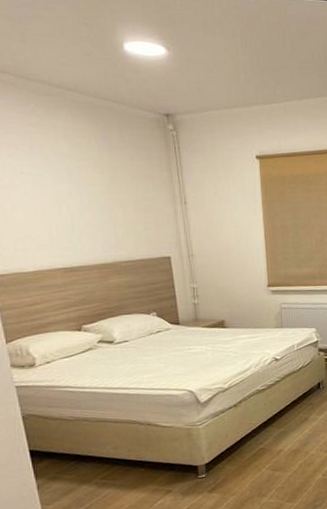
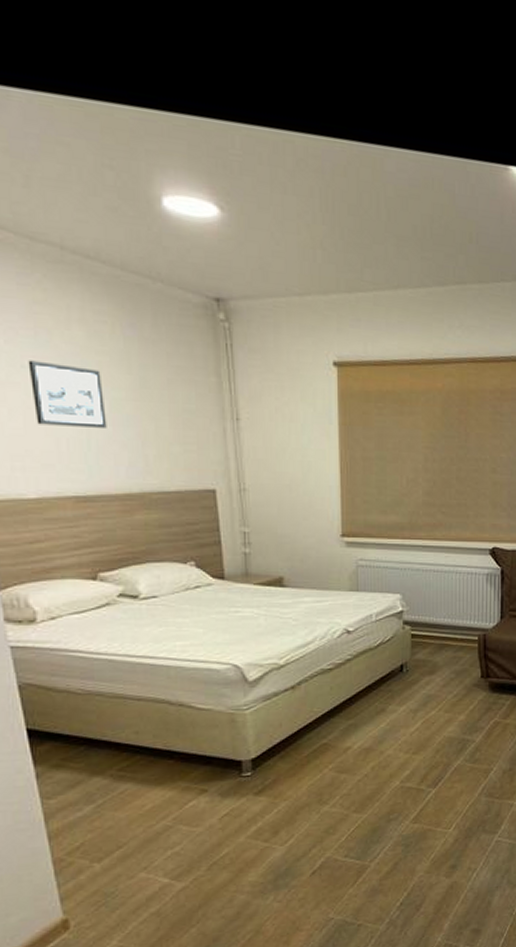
picture frame: none [26,168,86,216] -> present [28,360,107,428]

